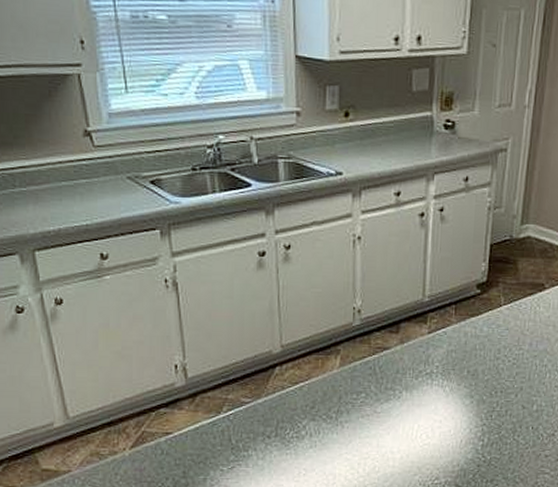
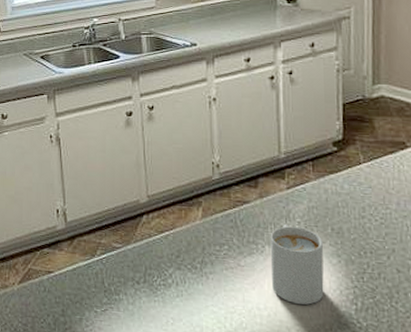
mug: none [407,368,458,445] -> present [270,223,324,305]

